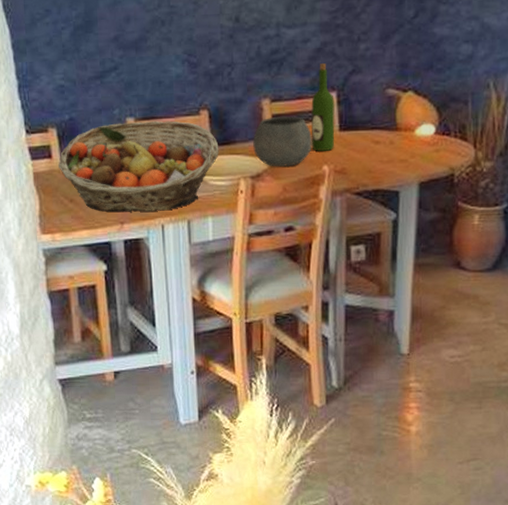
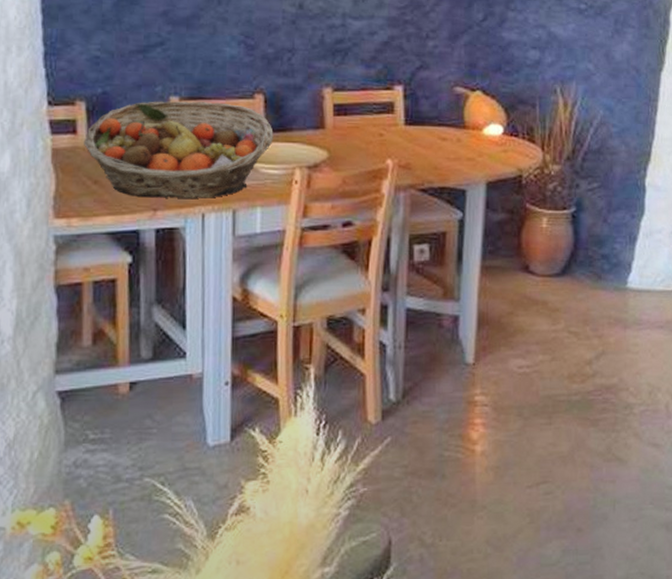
bowl: present [253,115,312,167] -> none [312,106,376,158]
wine bottle: present [311,63,335,151] -> none [375,57,401,145]

